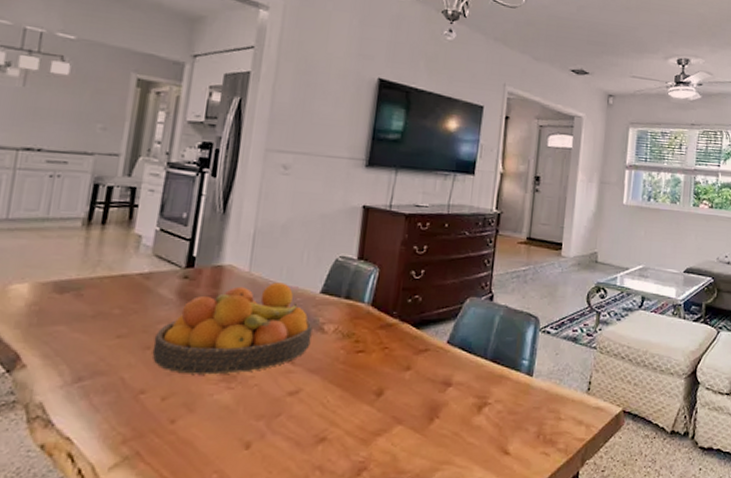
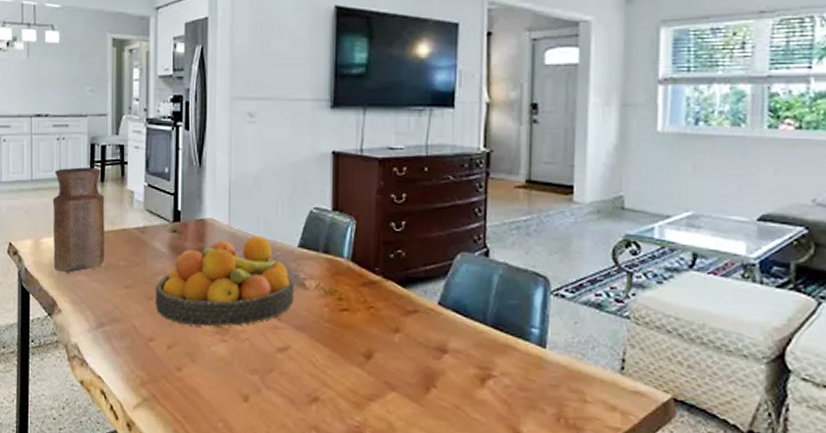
vase: none [22,207,104,323] -> present [52,167,105,273]

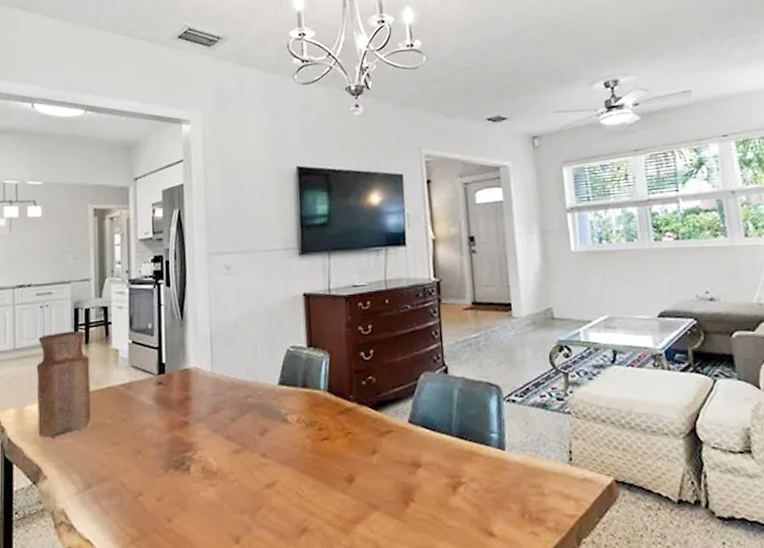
fruit bowl: present [155,235,294,327] -> none [142,378,278,474]

